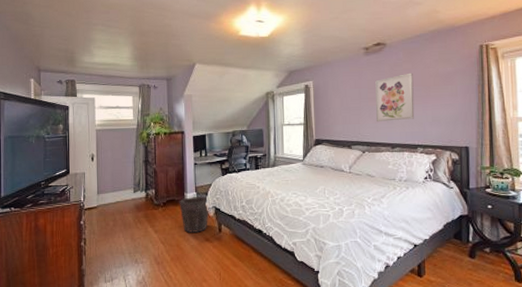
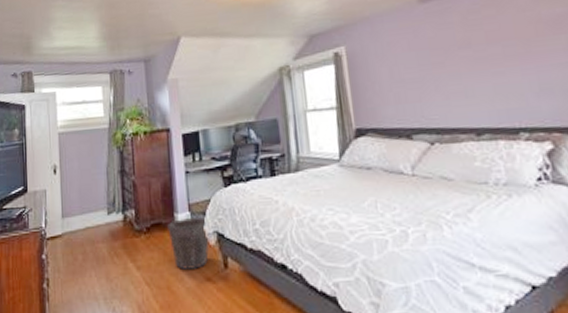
wall art: present [375,72,415,123] -> none [440,21,510,98]

